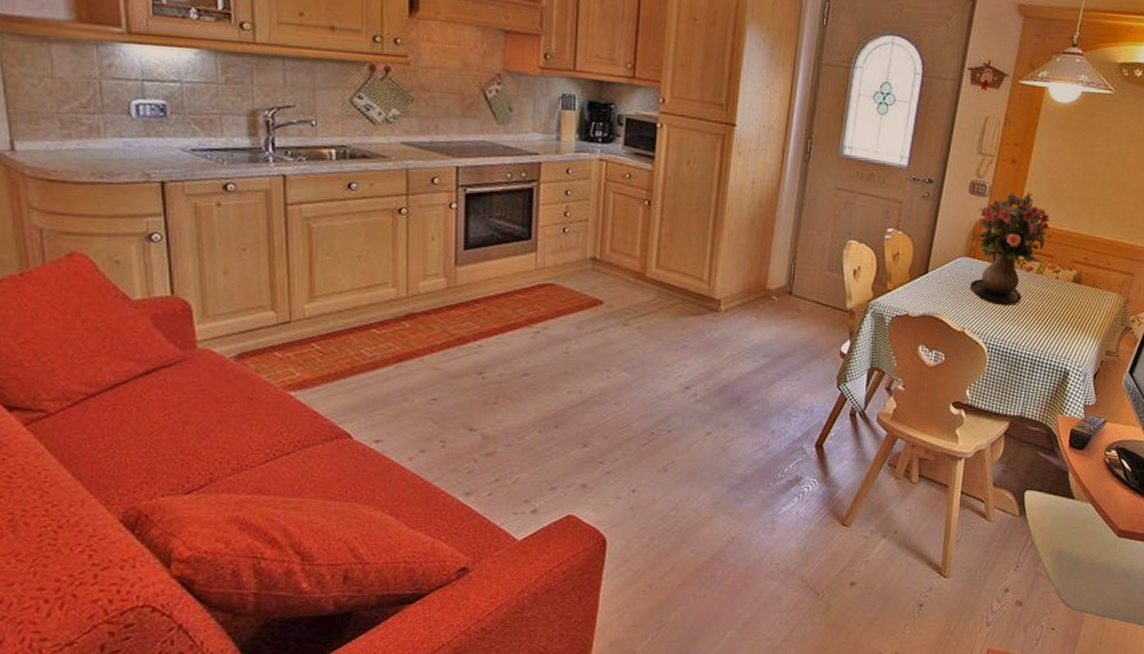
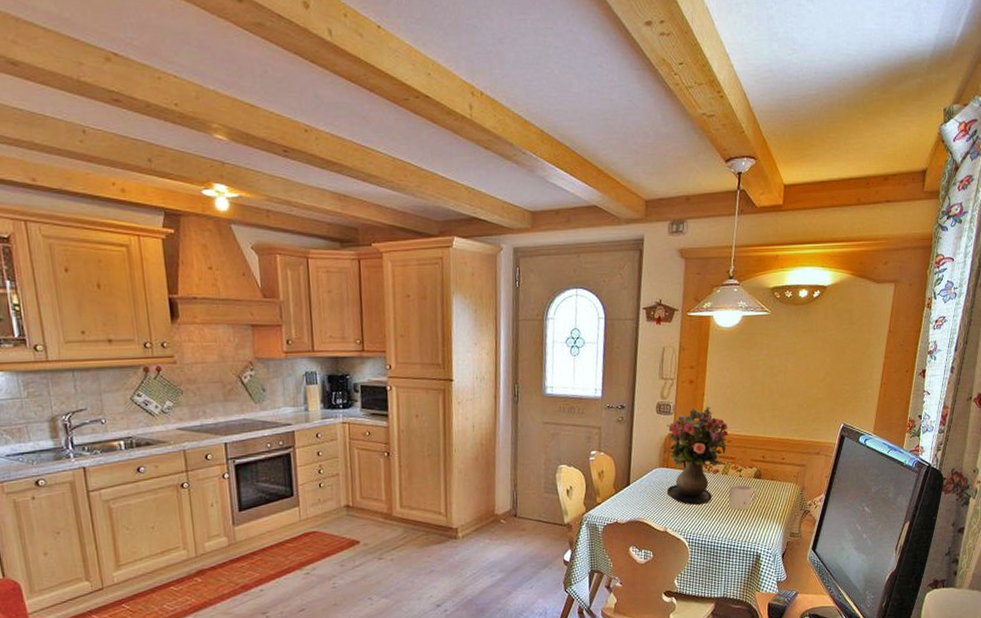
mug: none [1039,287,1075,318] -> present [728,484,758,511]

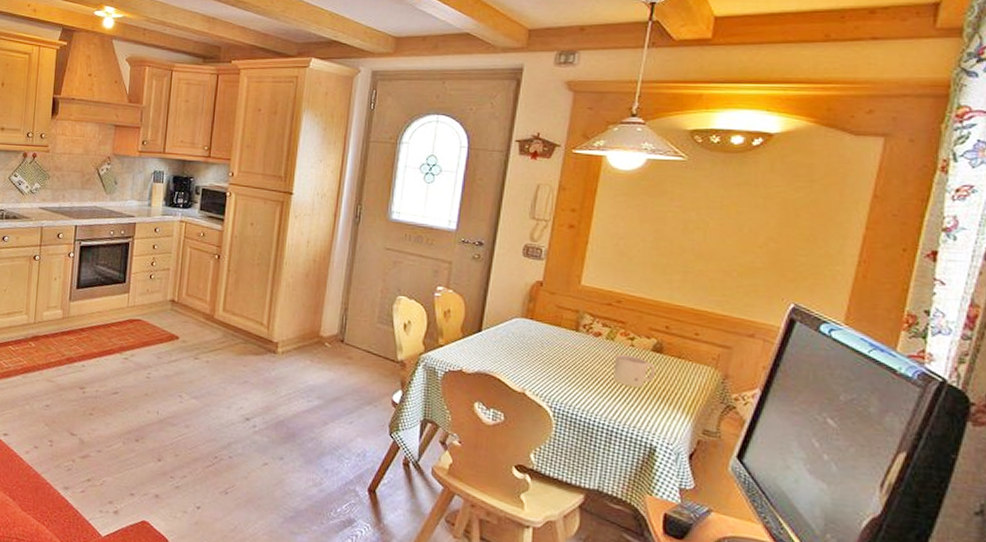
bouquet: present [666,405,729,505] -> none [528,255,619,371]

